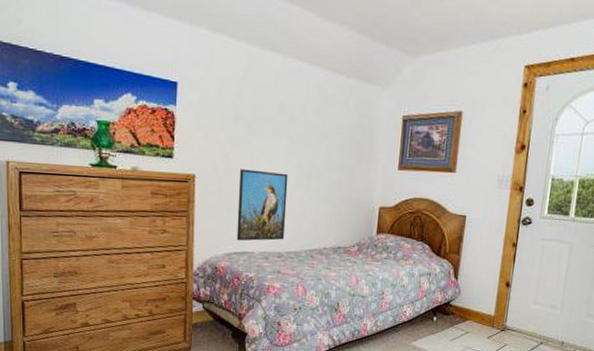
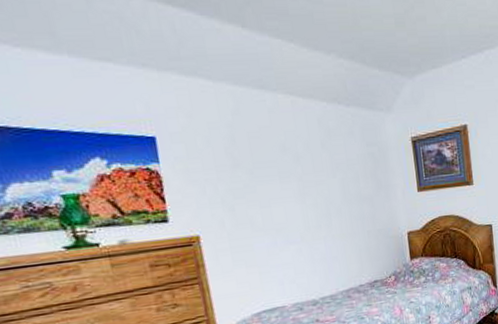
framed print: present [236,169,288,241] -> none [250,216,316,298]

